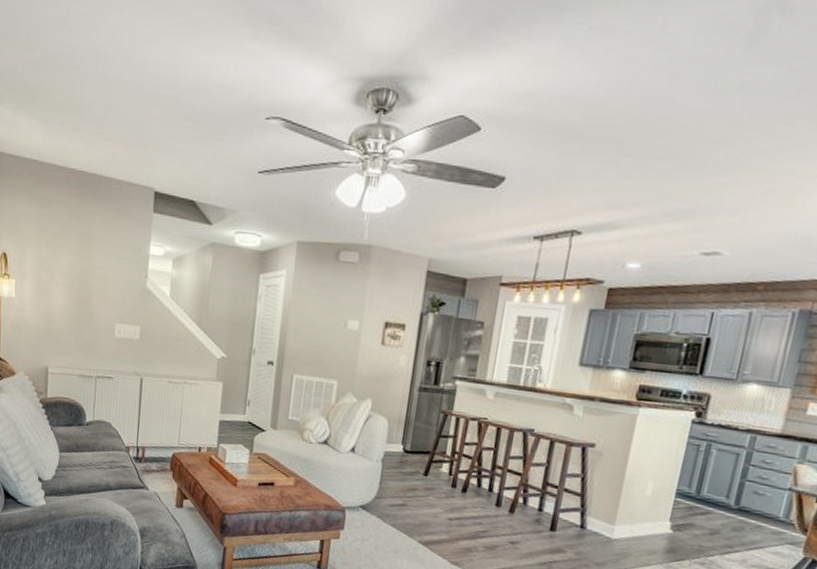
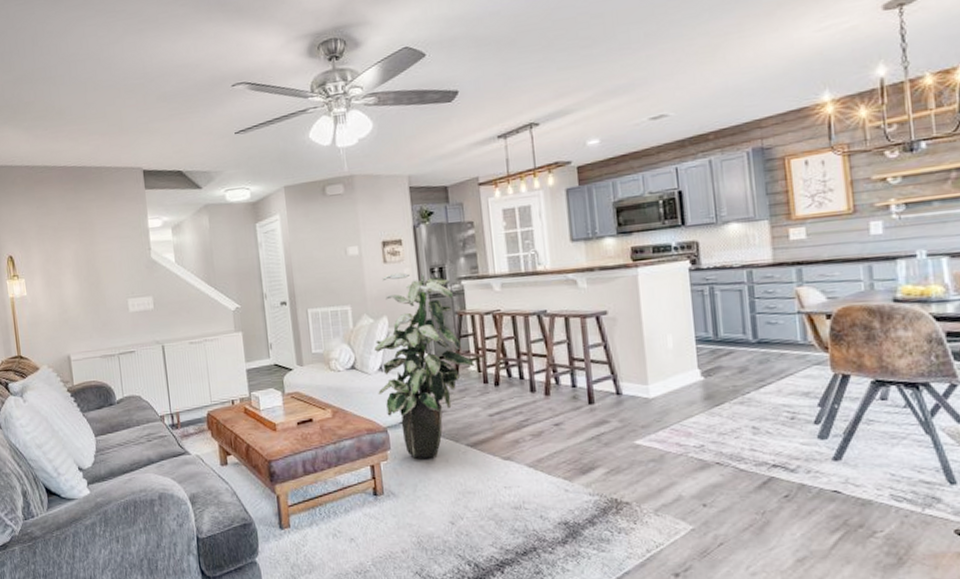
indoor plant: none [344,357,447,547] -> present [374,272,475,458]

